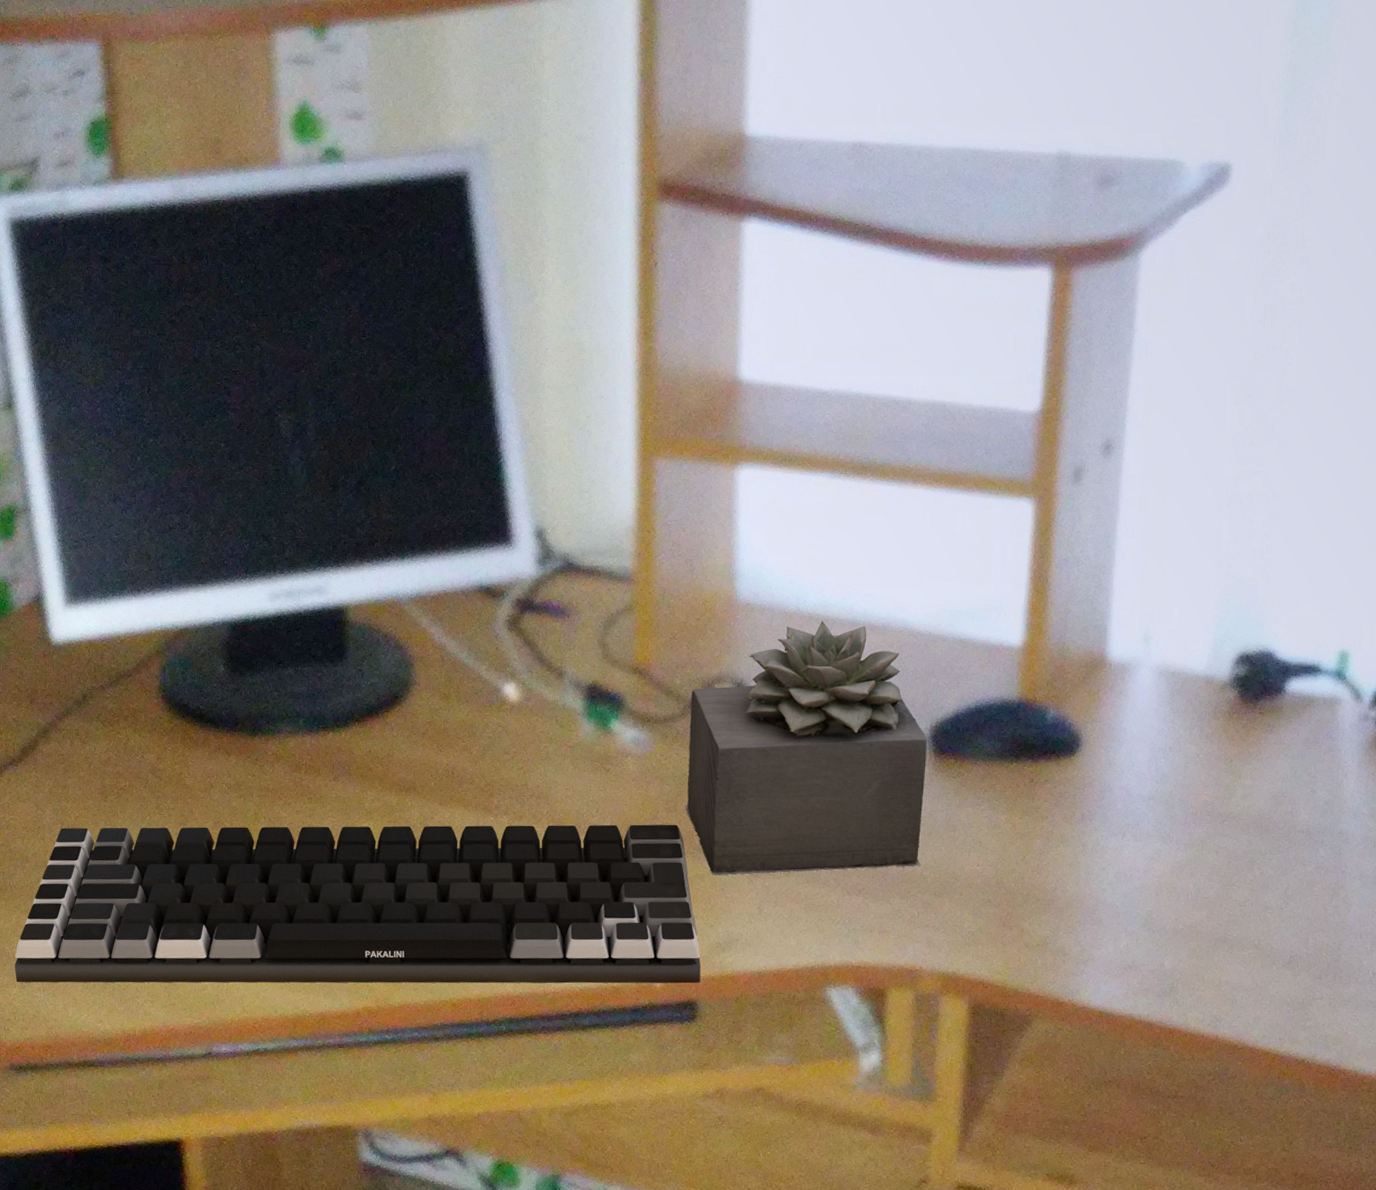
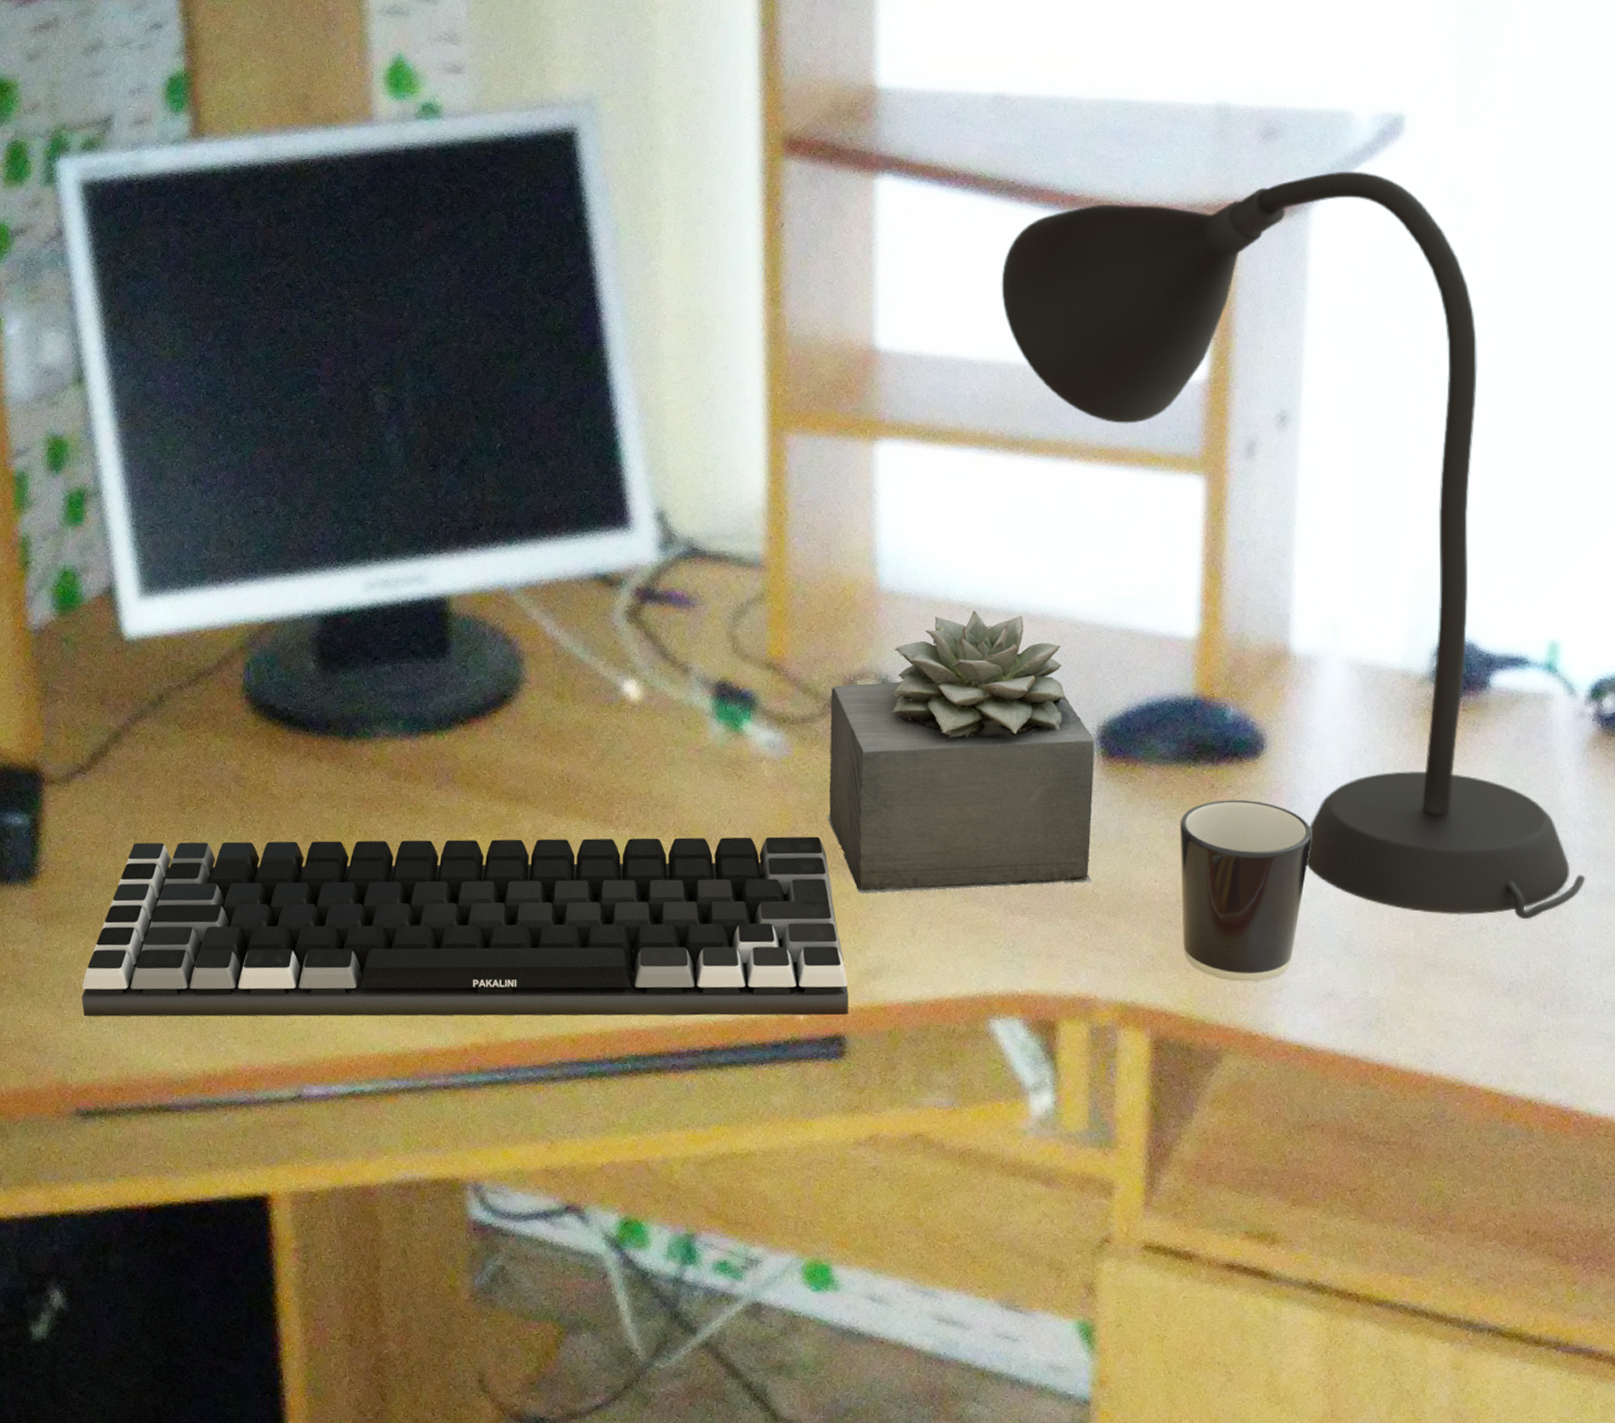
desk lamp: none [855,217,1363,901] -> present [1001,171,1586,920]
mug: none [1000,793,1120,955] -> present [1180,800,1312,982]

